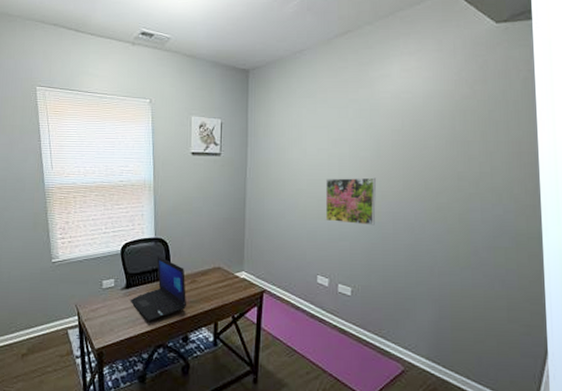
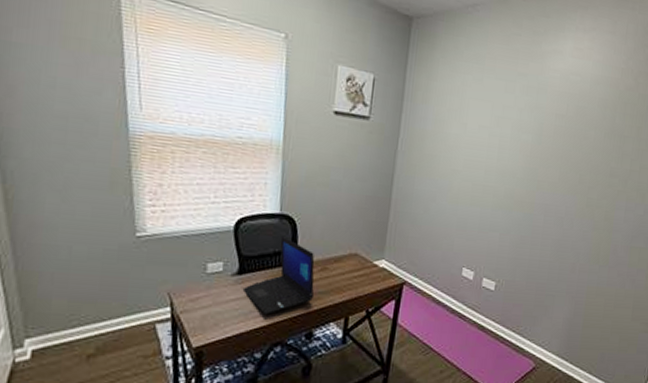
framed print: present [325,177,376,226] -> none [478,160,534,217]

